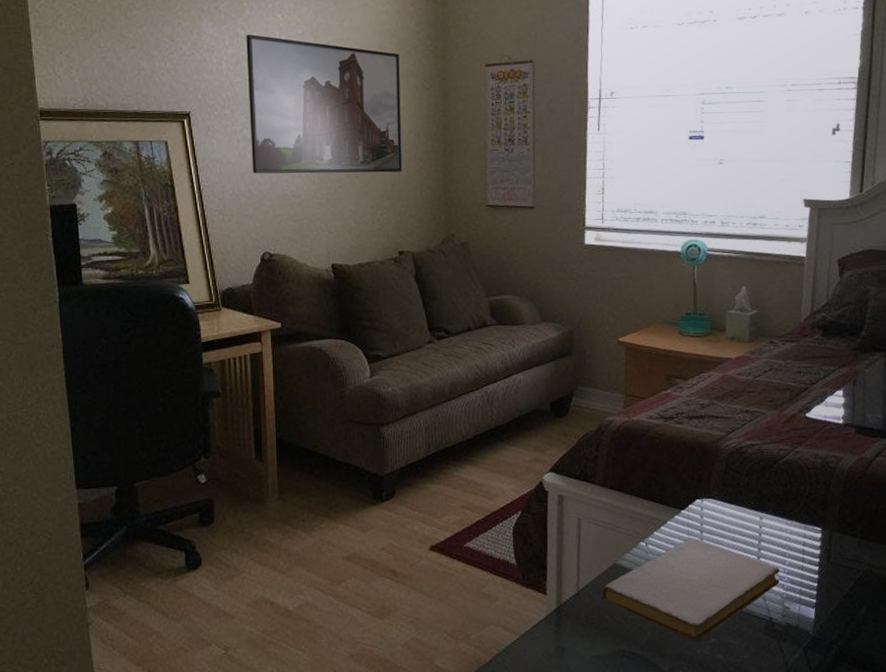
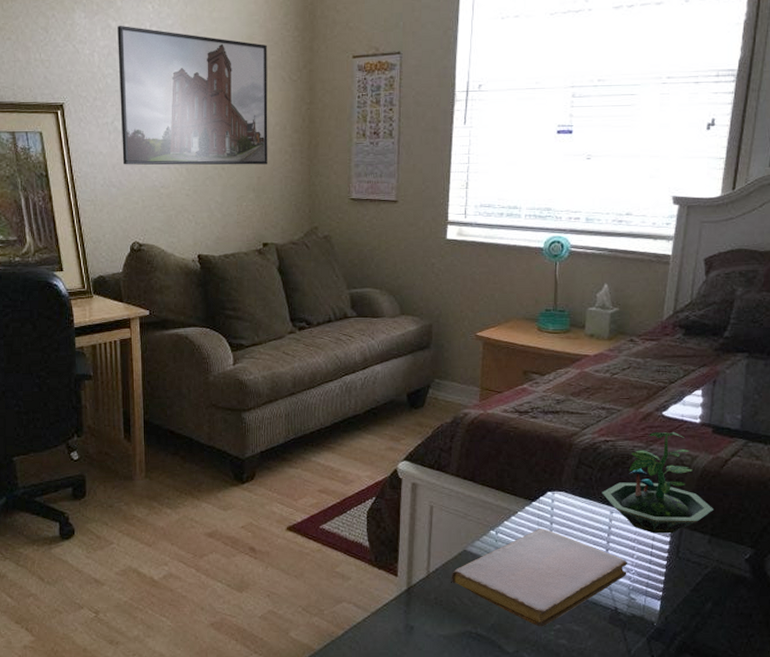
terrarium: none [750,433,862,539] -> present [602,431,714,534]

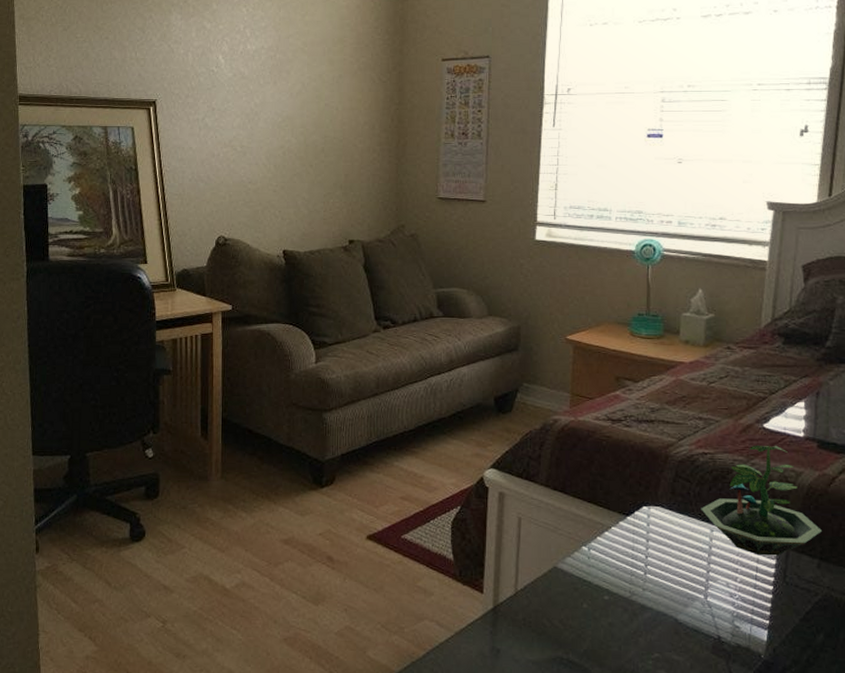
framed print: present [117,26,268,165] -> none [211,27,358,163]
notebook: present [451,528,627,627] -> none [540,546,730,655]

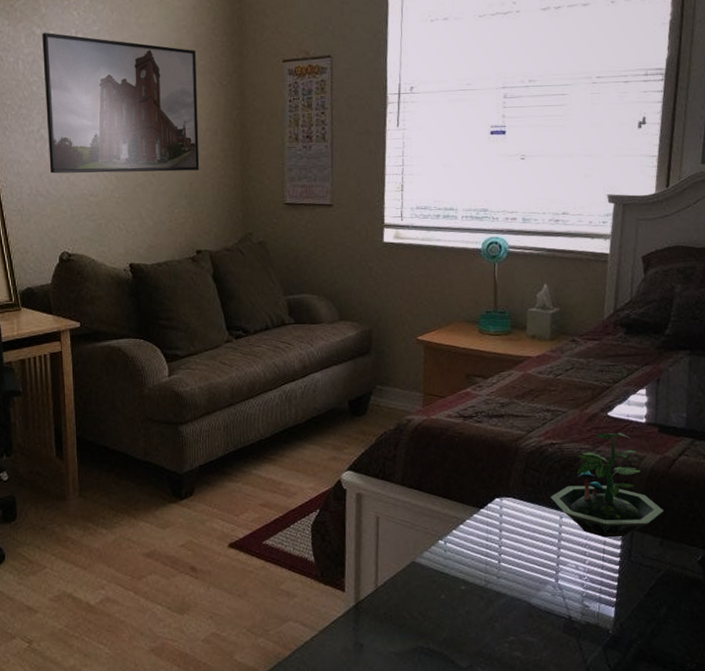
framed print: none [211,27,358,163] -> present [42,33,200,174]

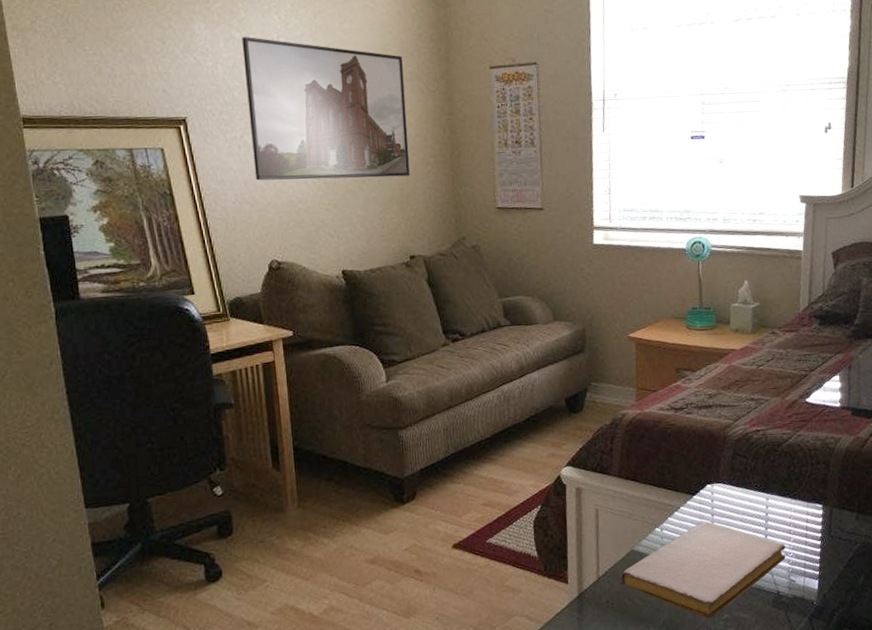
notebook: none [400,536,580,639] -> present [620,521,786,619]
terrarium: present [550,432,665,538] -> none [757,416,859,516]

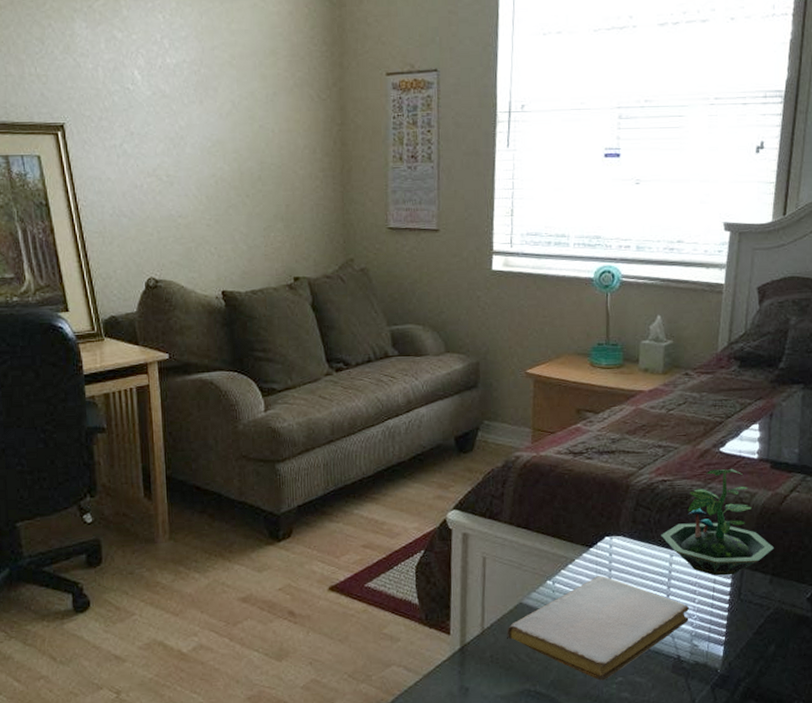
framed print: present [242,37,410,181] -> none [124,37,297,193]
terrarium: none [757,416,859,516] -> present [661,468,775,576]

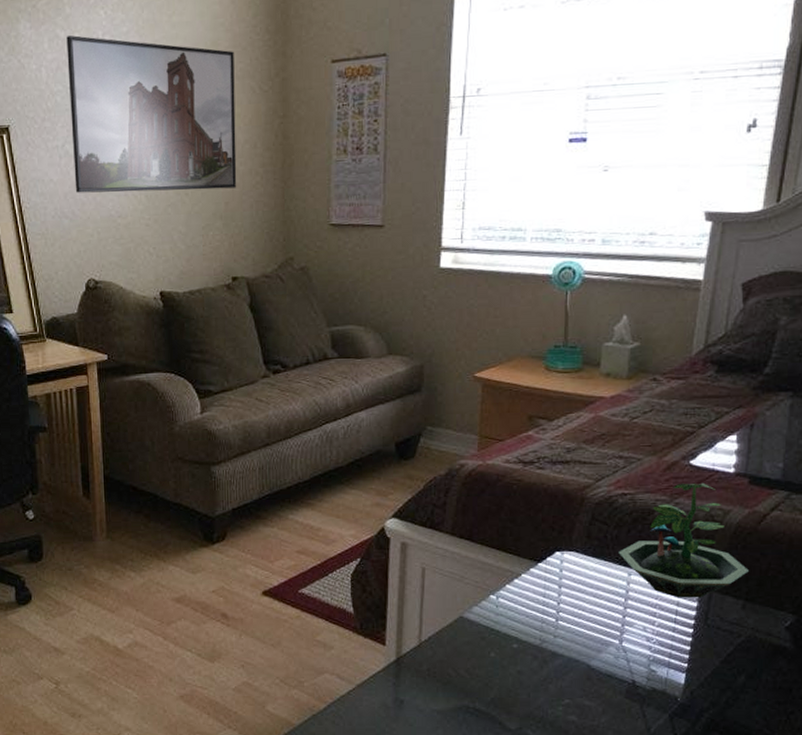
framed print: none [124,37,297,193] -> present [66,35,237,193]
notebook: present [507,576,689,681] -> none [445,592,647,702]

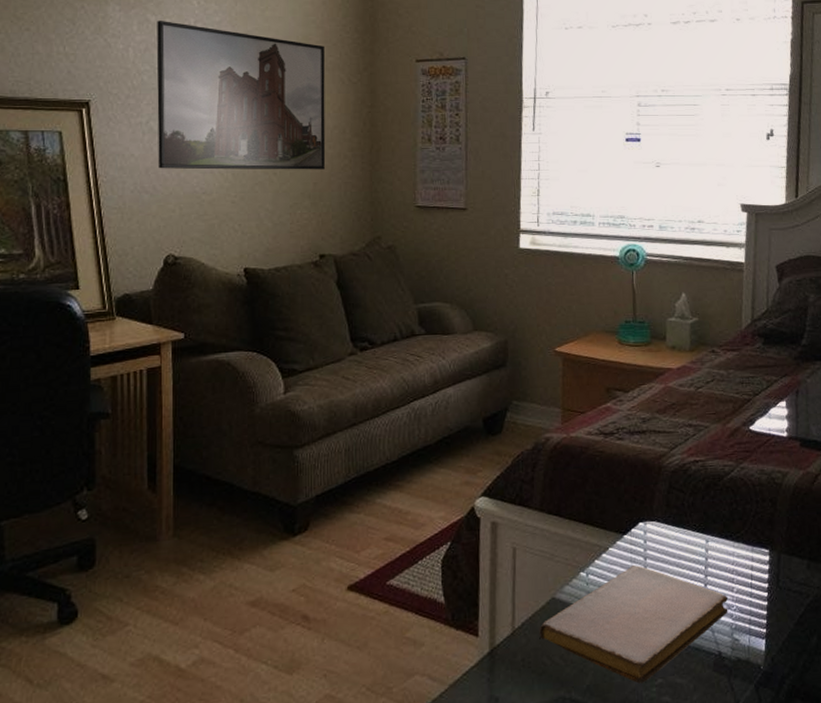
notebook: none [445,592,647,702] -> present [539,565,728,684]
terrarium: present [618,482,750,598] -> none [695,447,810,562]

